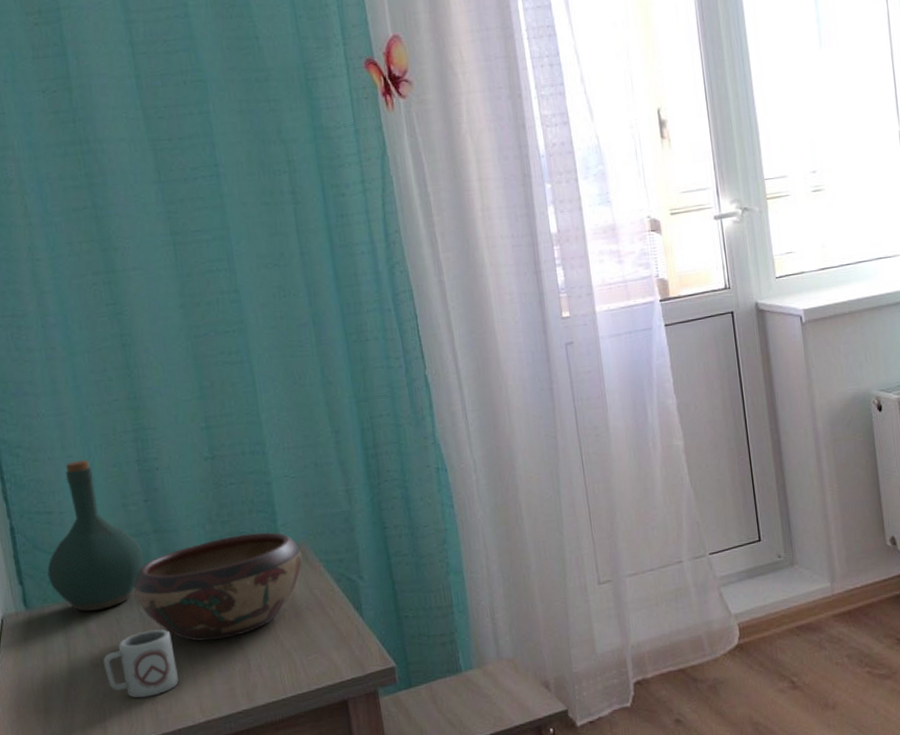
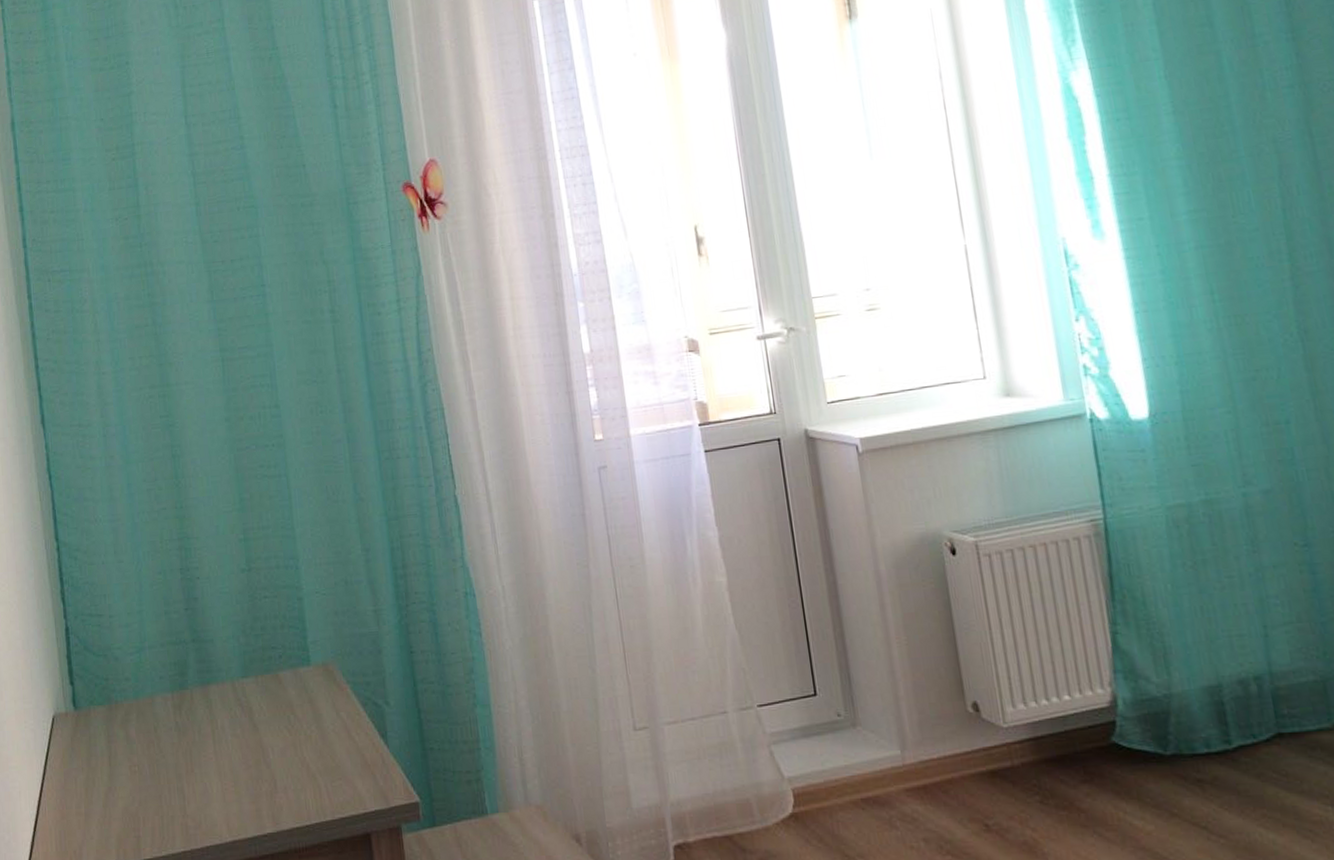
bottle: present [47,460,144,612] -> none [95,566,182,717]
cup: present [103,629,179,698] -> none [140,740,208,810]
decorative bowl: present [133,532,303,642] -> none [171,648,331,757]

